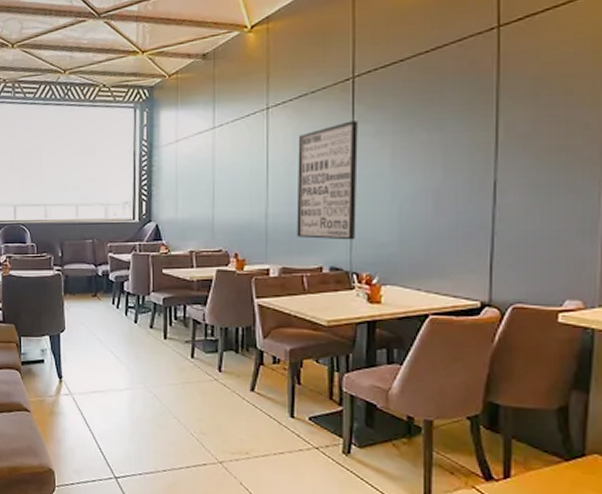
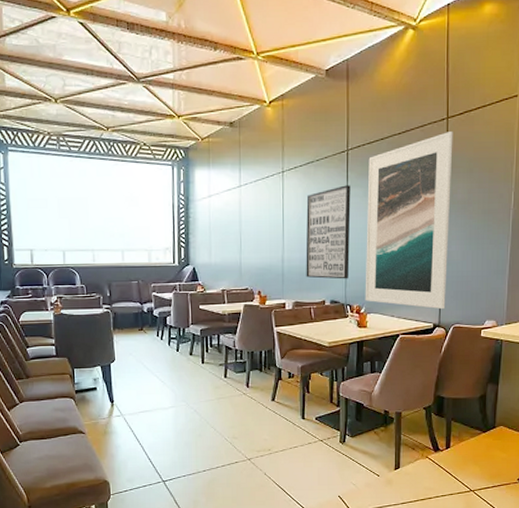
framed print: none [378,44,508,283] -> present [365,132,453,310]

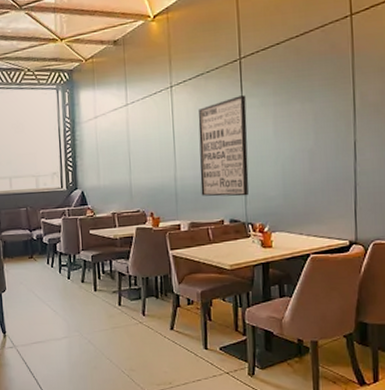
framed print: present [365,132,453,310] -> none [264,29,363,225]

